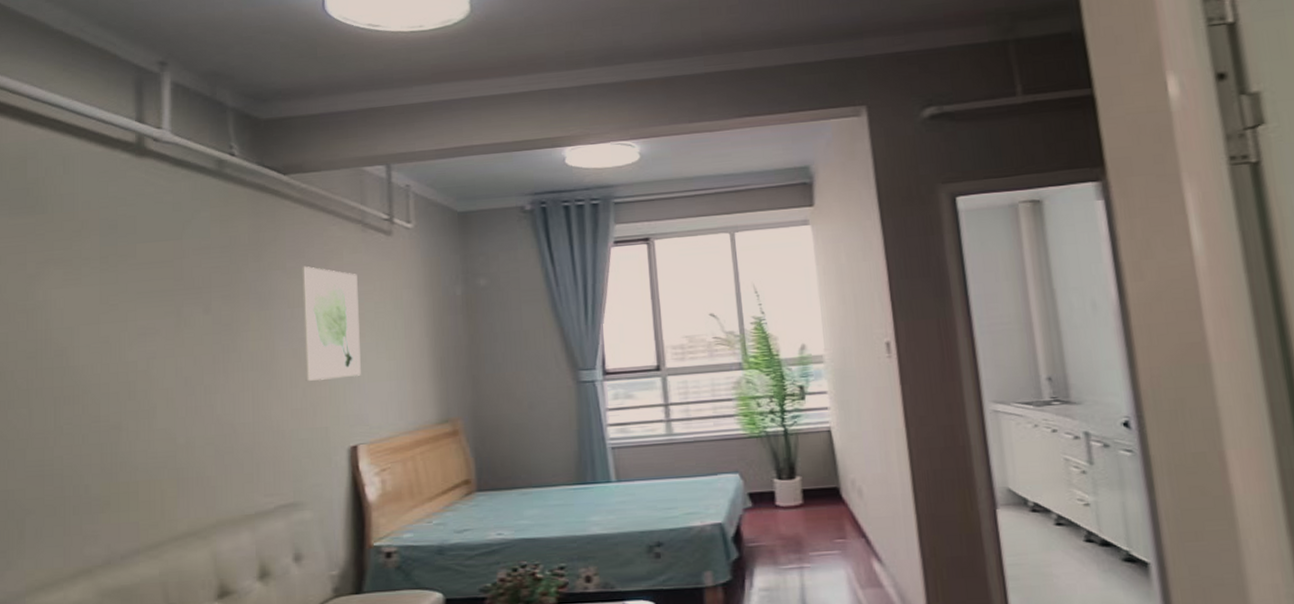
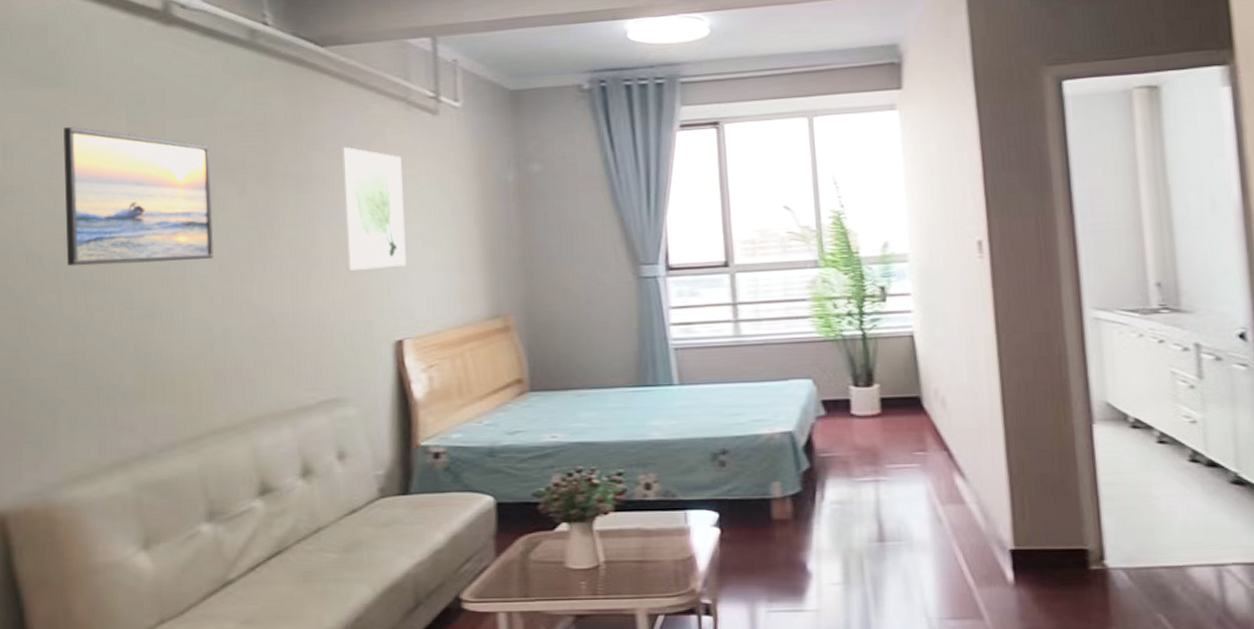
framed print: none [38,251,180,383] -> present [63,127,214,267]

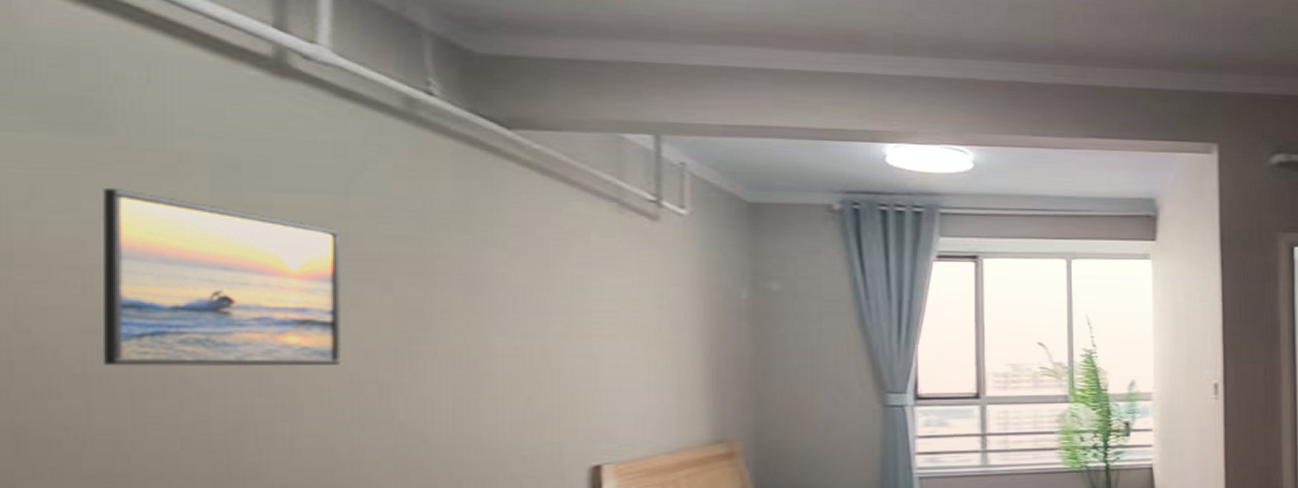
wall art: present [342,146,406,271] -> none [531,246,610,386]

